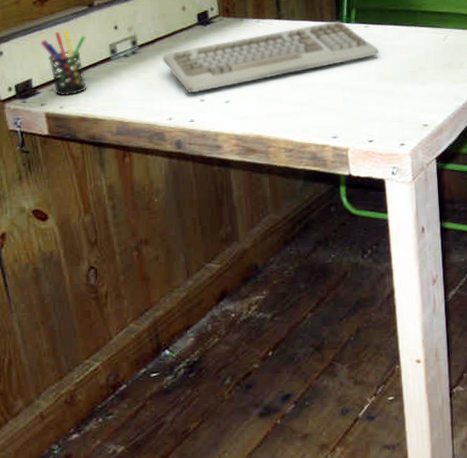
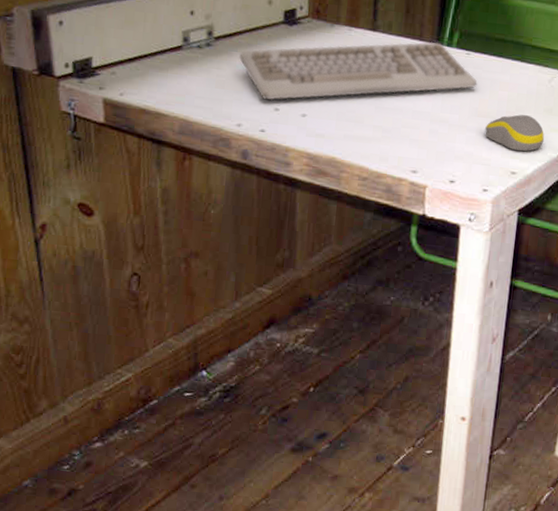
pen holder: present [41,30,86,96] -> none [106,7,157,83]
computer mouse: none [393,72,449,105] -> present [485,114,545,152]

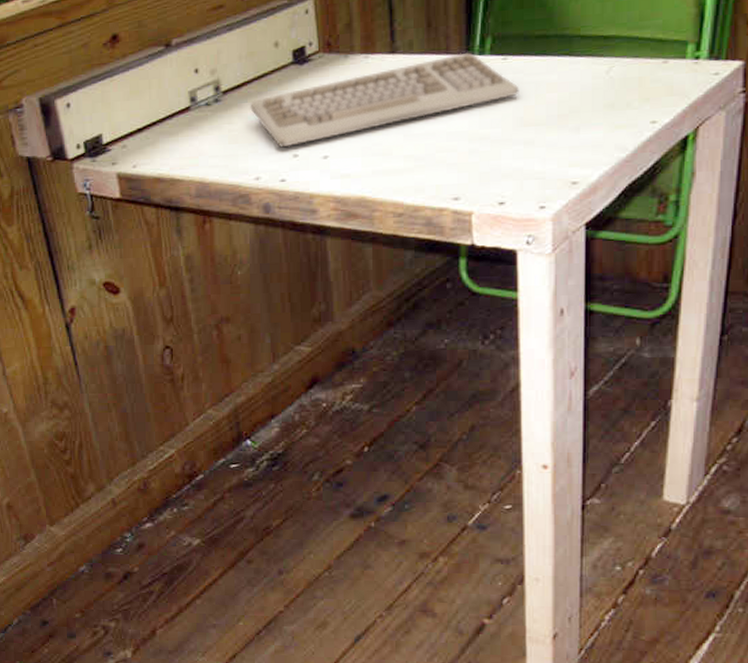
computer mouse: present [485,114,545,152] -> none [535,115,609,158]

